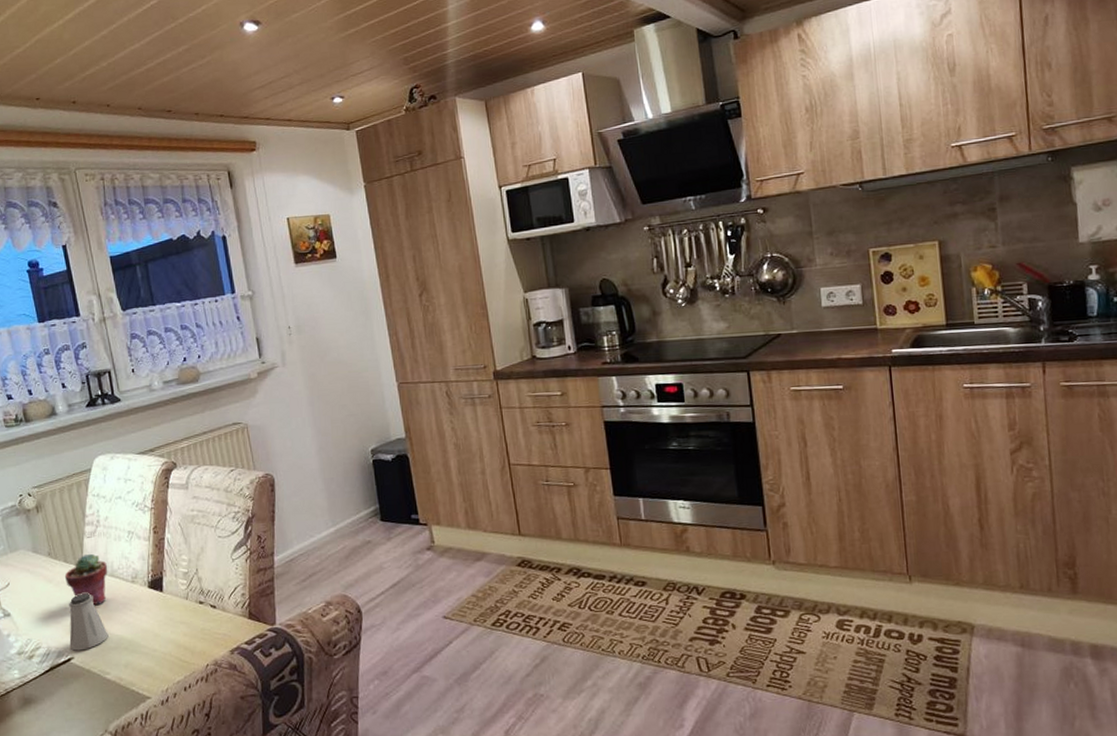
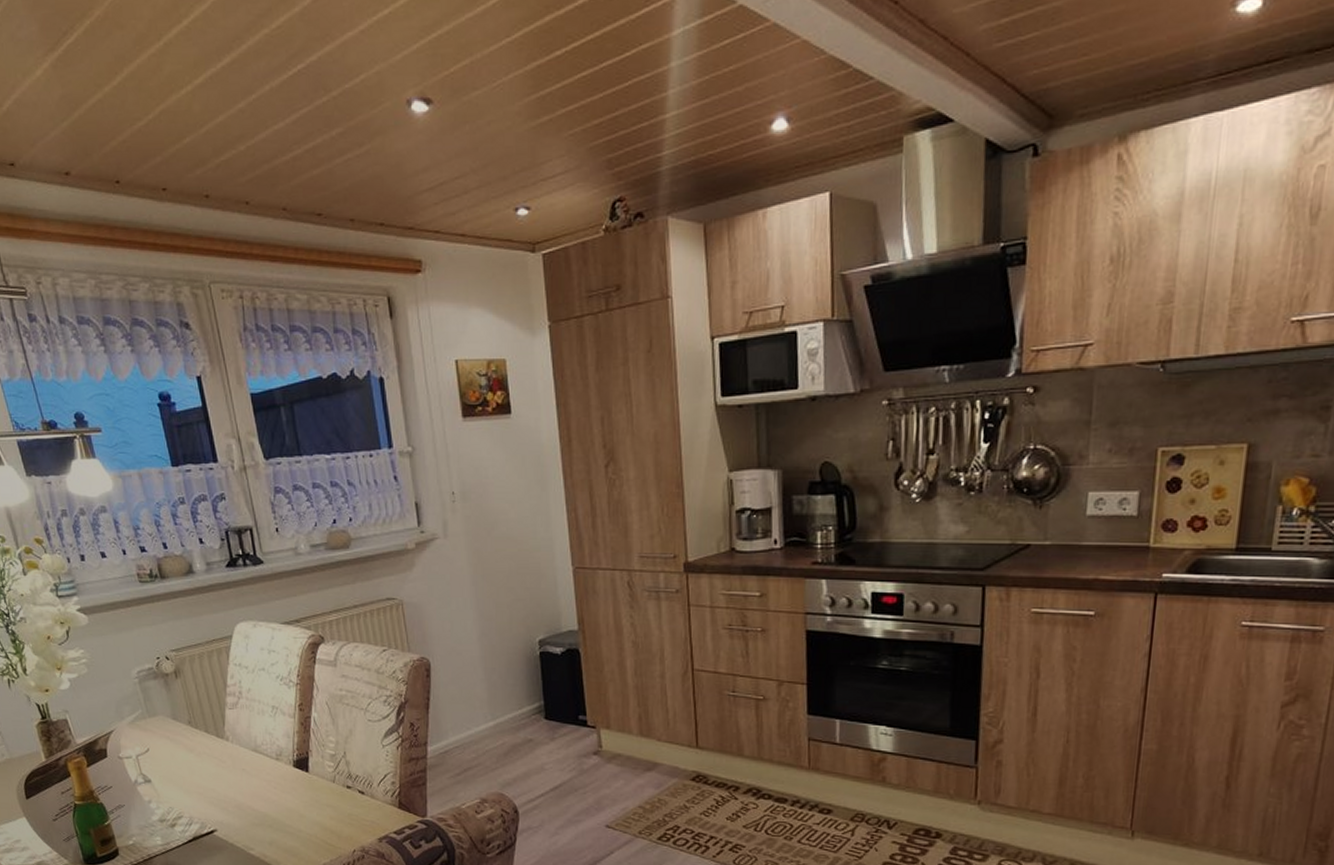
potted succulent: present [64,553,108,606] -> none [205,726,251,780]
saltshaker: present [69,593,109,651] -> none [211,766,252,824]

